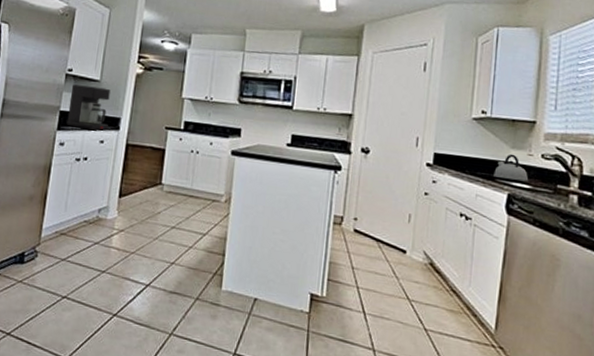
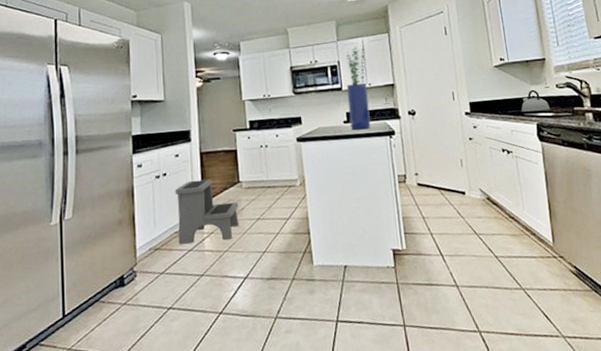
coffee maker: present [66,84,111,131] -> none [139,106,180,149]
step stool: none [85,171,156,241] -> present [175,179,239,244]
vase: none [293,63,328,158] -> present [346,44,371,130]

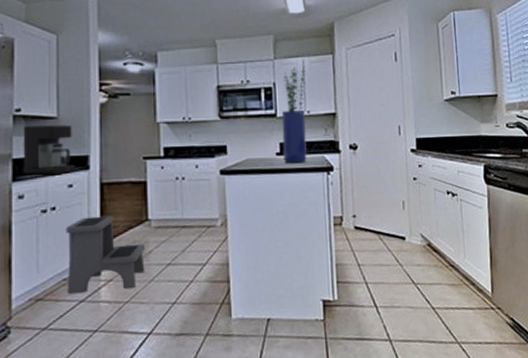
coffee maker: none [139,106,180,149] -> present [23,124,76,176]
kettle: present [521,89,551,112] -> none [470,127,499,152]

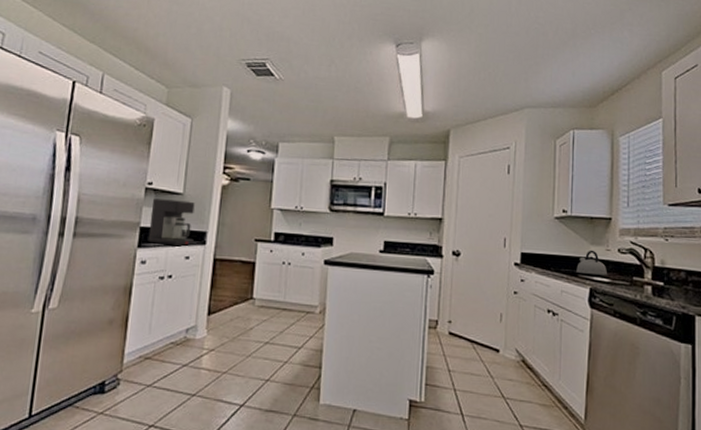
step stool: present [66,215,146,294] -> none [173,288,248,360]
vase: present [281,65,307,164] -> none [386,168,417,263]
kettle: none [470,127,499,152] -> present [576,250,608,276]

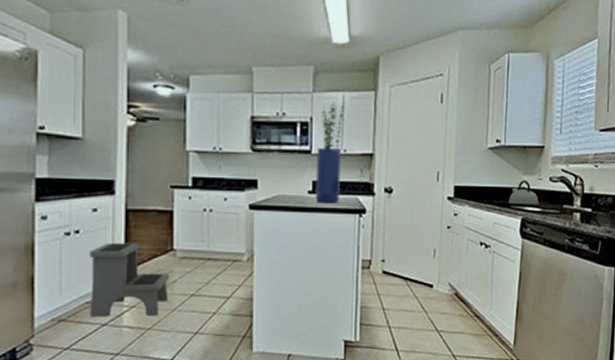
coffee maker: present [148,198,195,247] -> none [46,145,101,198]
step stool: none [173,288,248,360] -> present [89,243,170,317]
vase: none [386,168,417,263] -> present [315,100,345,204]

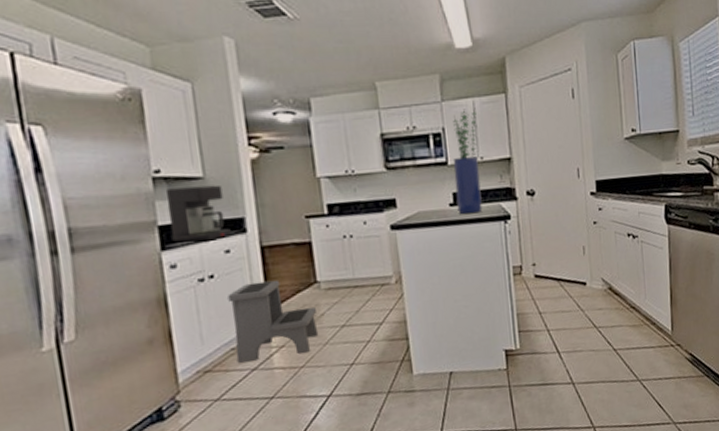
coffee maker: none [46,145,101,198] -> present [165,185,232,243]
kettle: present [509,180,539,205] -> none [650,166,680,192]

